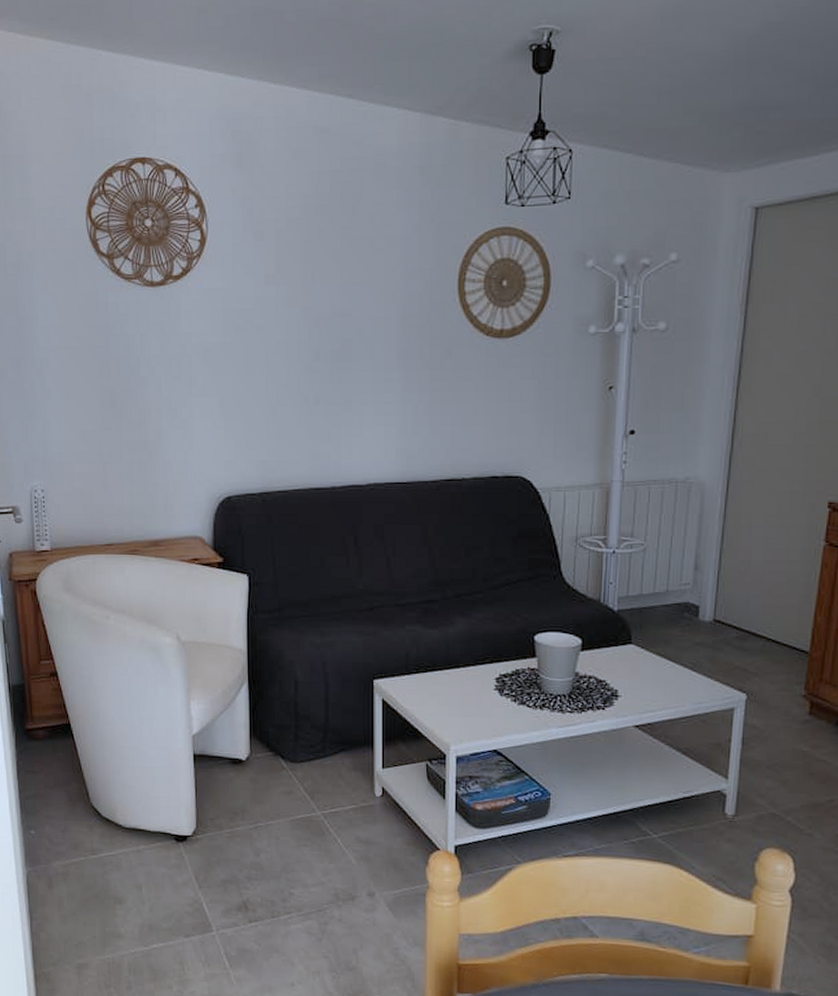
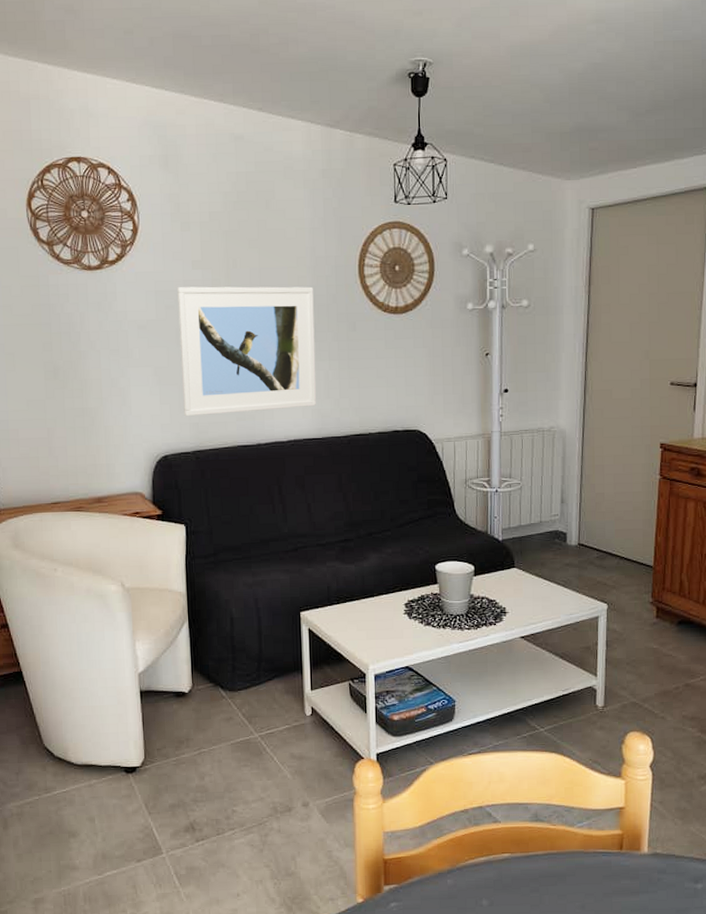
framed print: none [248,305,403,454] -> present [177,286,317,417]

